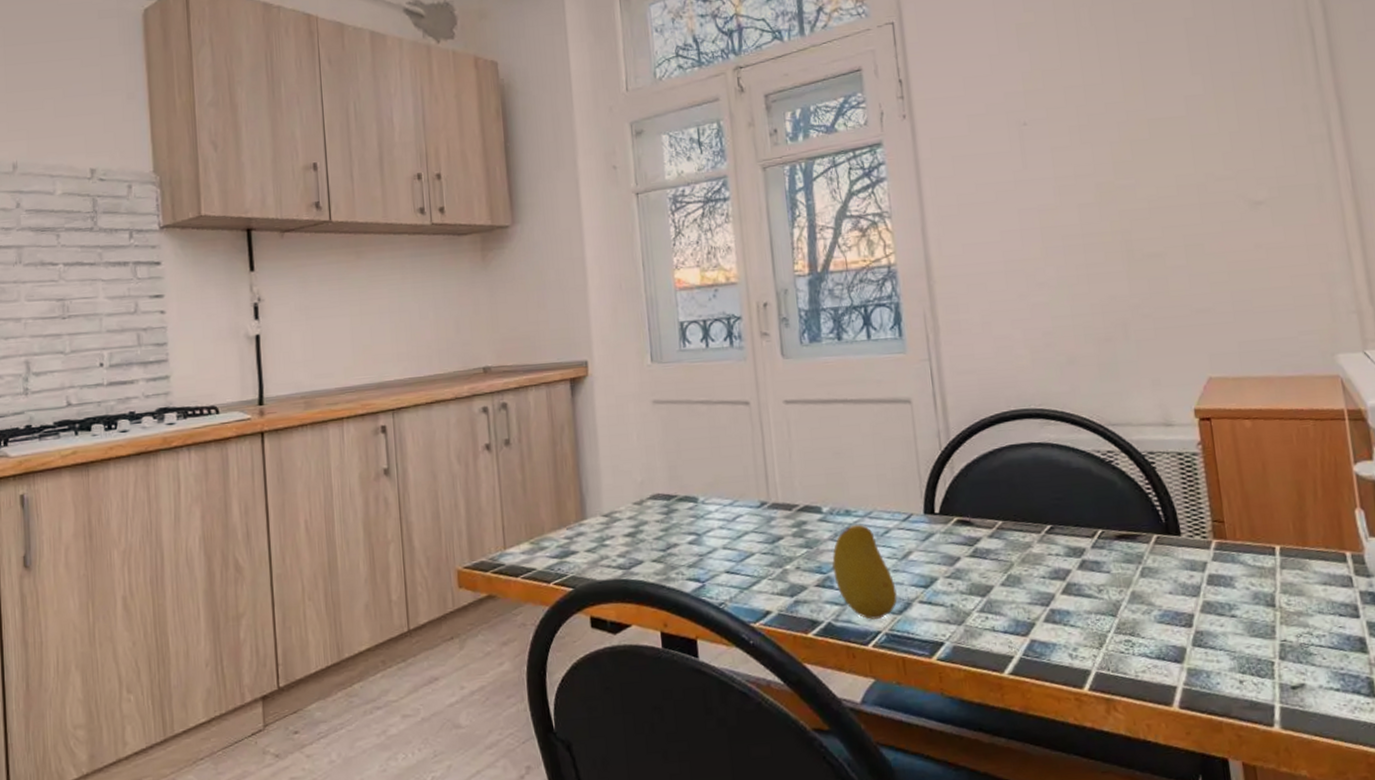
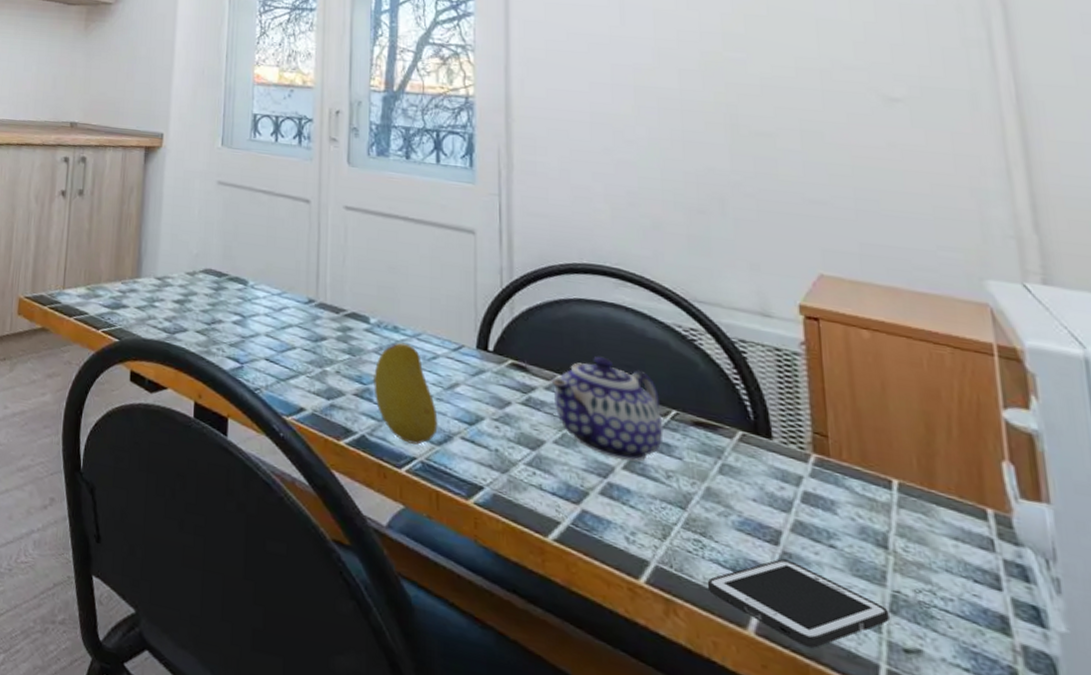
teapot: none [993,495,1093,586] -> present [551,356,664,462]
cell phone: none [1138,637,1280,708] -> present [707,559,889,649]

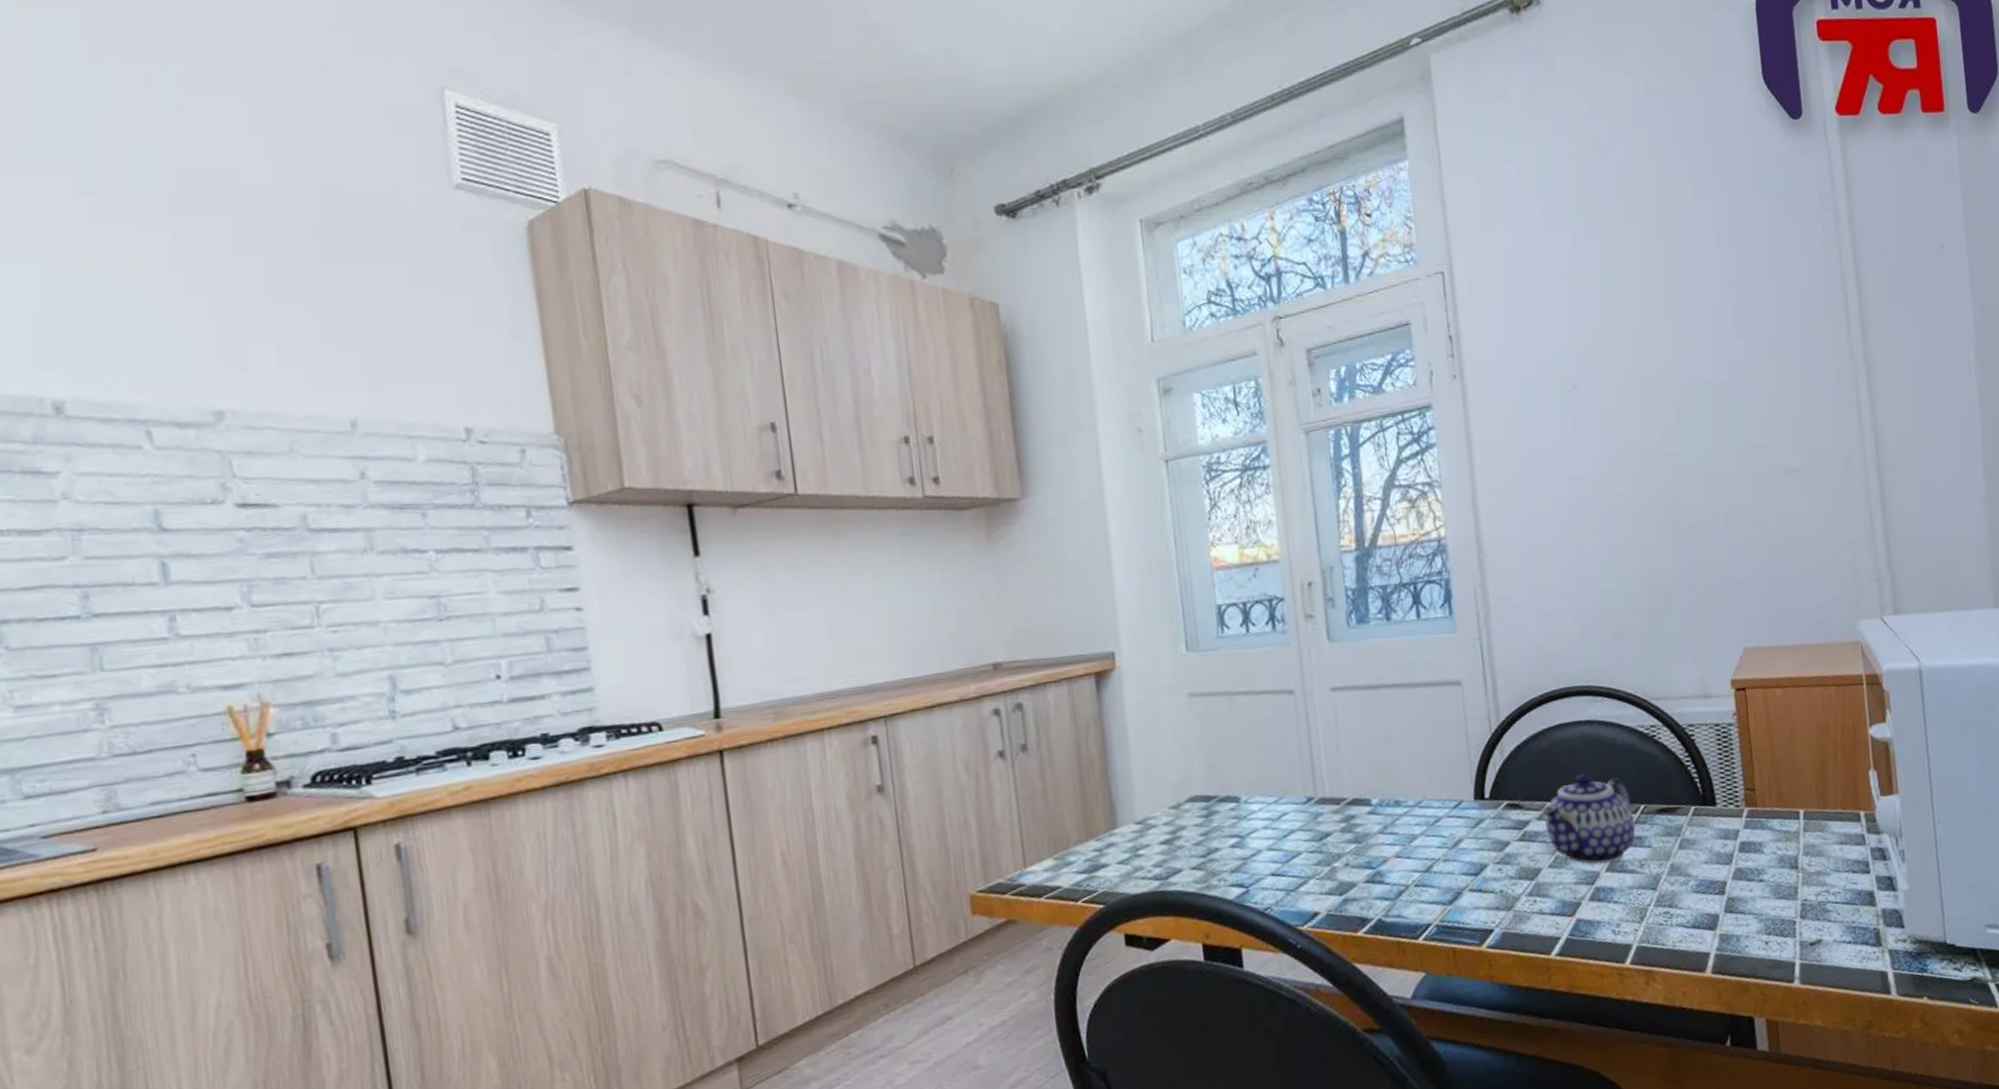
fruit: present [374,342,438,445] -> none [1382,814,1448,913]
cell phone: present [707,559,889,649] -> none [1675,903,1801,969]

